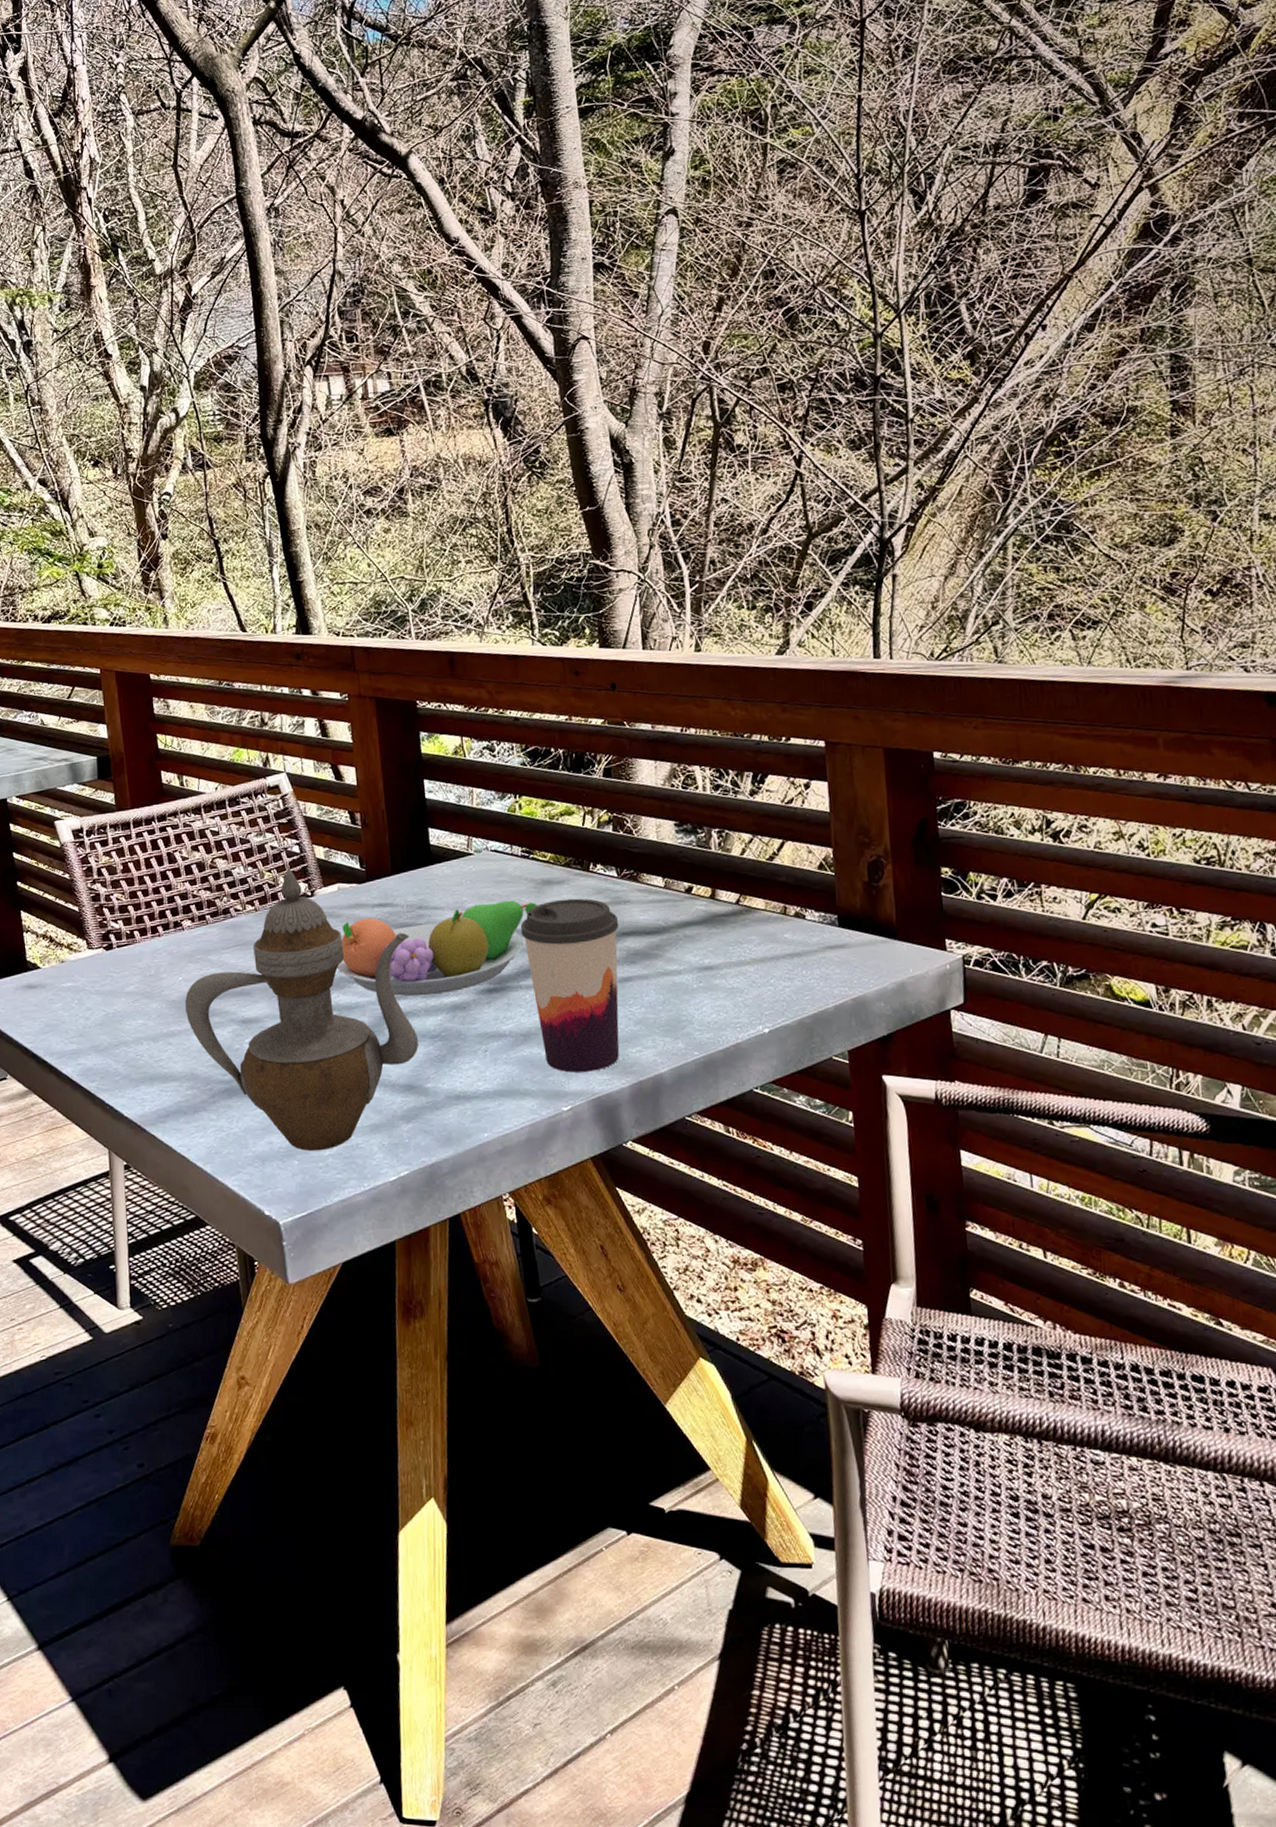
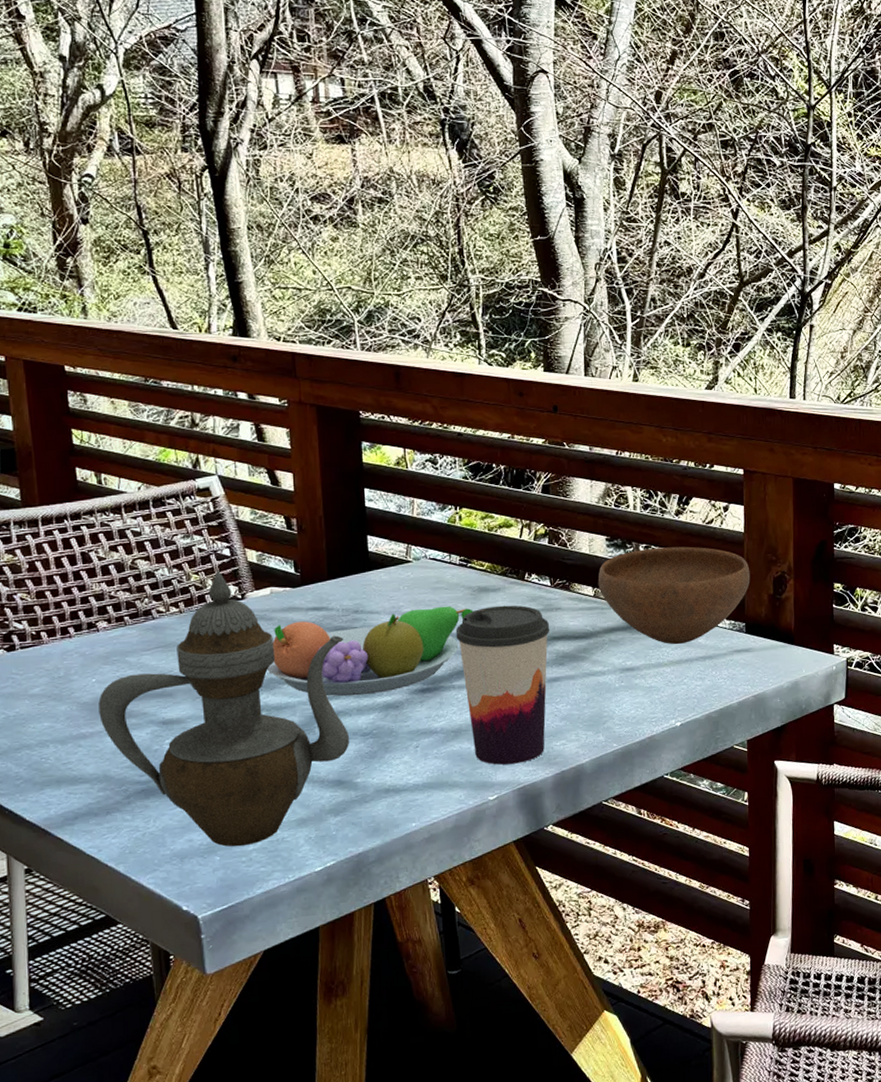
bowl: none [668,829,841,940] -> present [598,546,751,644]

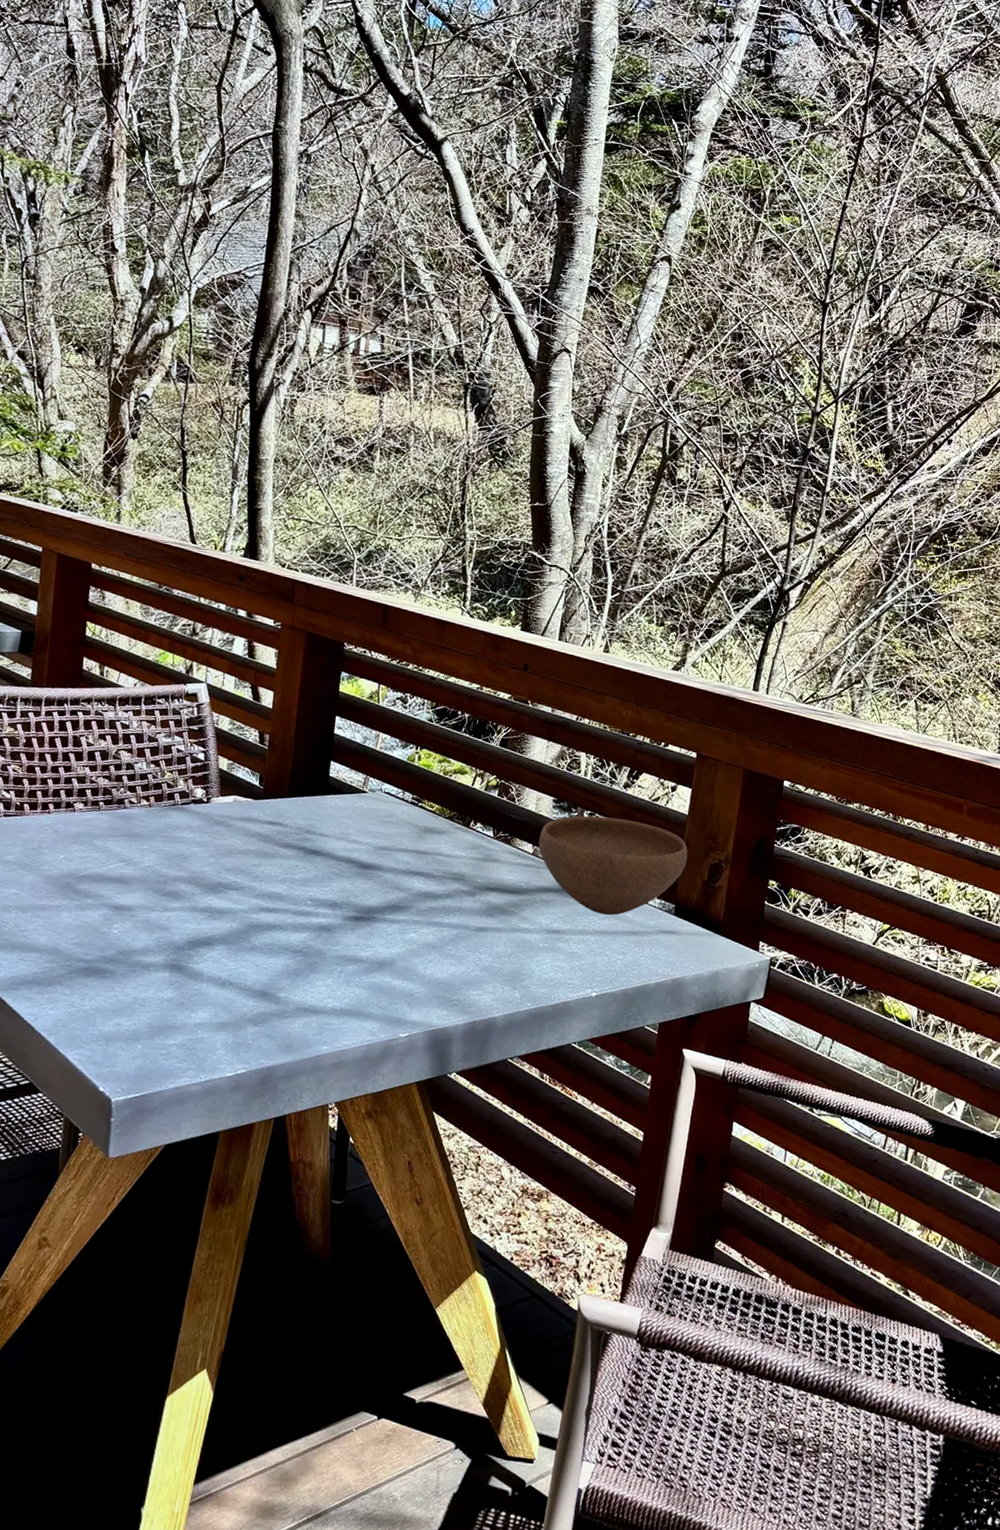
teapot: present [98,571,349,847] -> none [60,772,292,1039]
fruit bowl: present [267,606,474,697] -> none [217,832,417,914]
coffee cup: present [455,605,550,765] -> none [394,847,486,1006]

